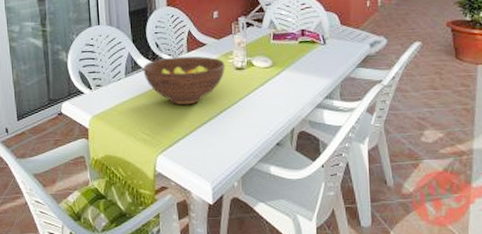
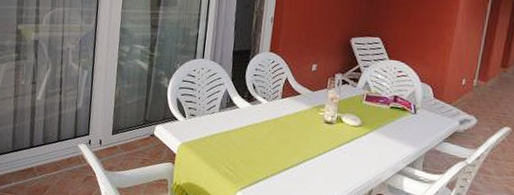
fruit bowl: present [143,56,225,105] -> none [236,100,316,149]

